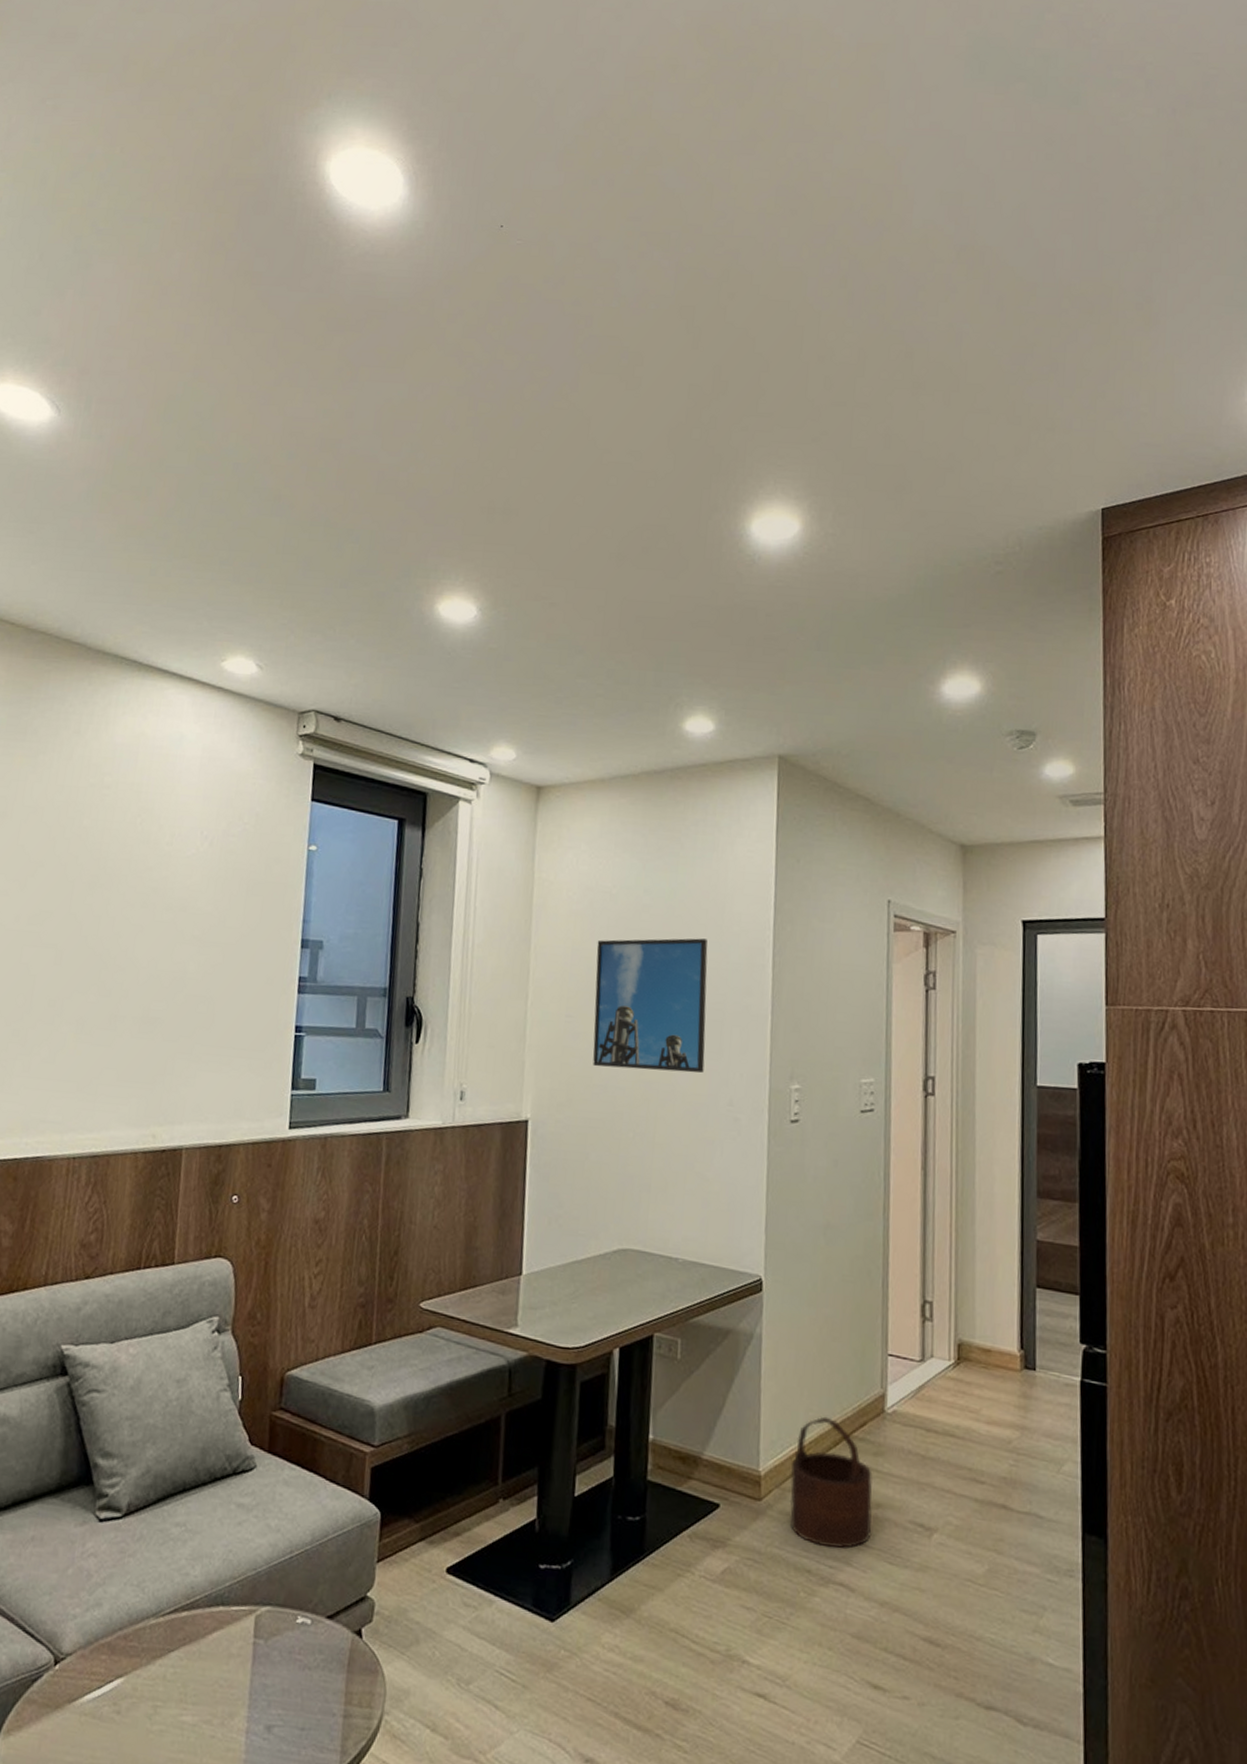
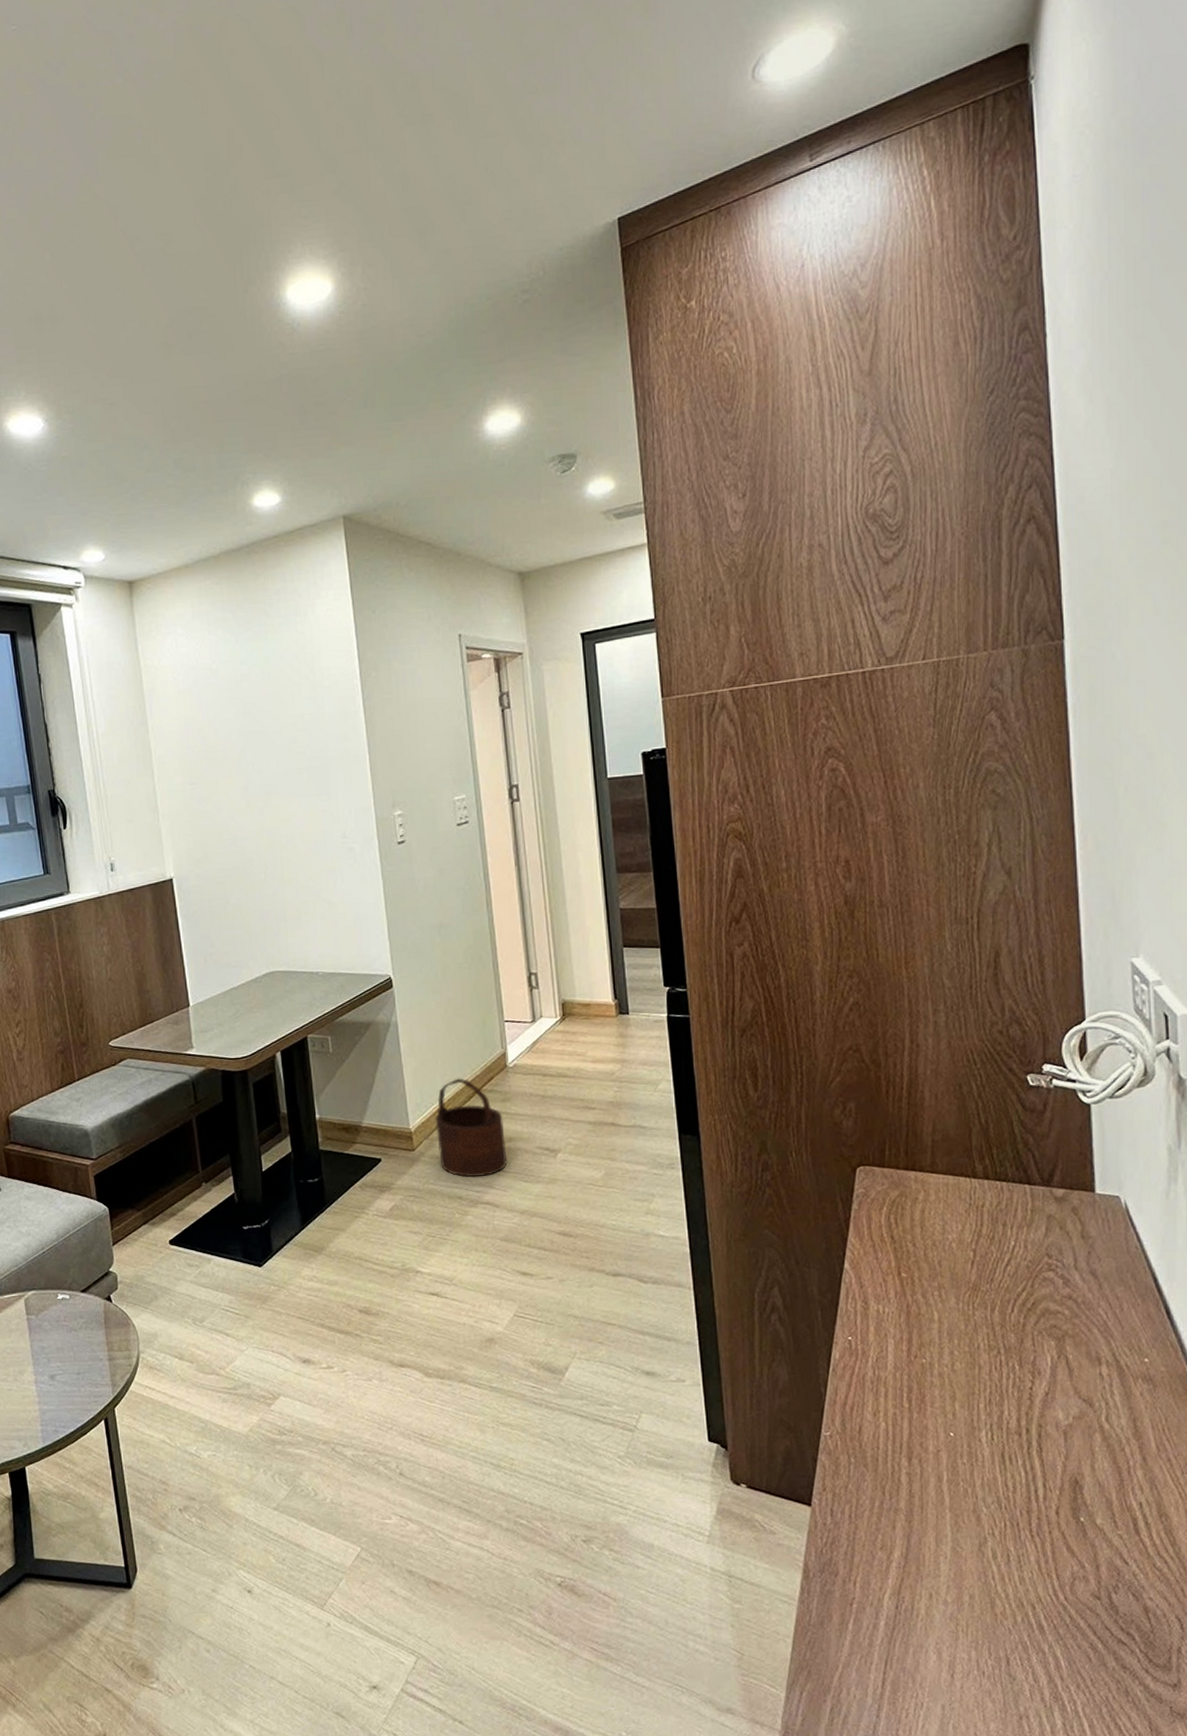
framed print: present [593,938,708,1073] -> none [206,696,317,824]

